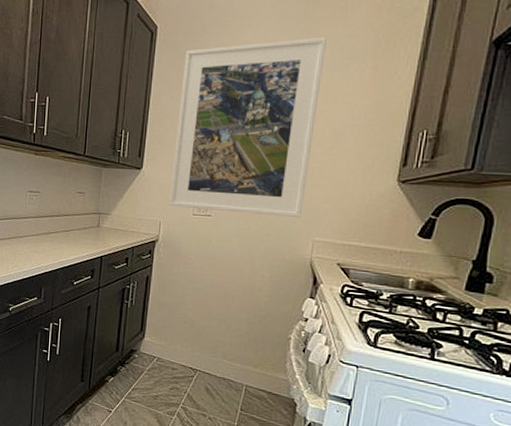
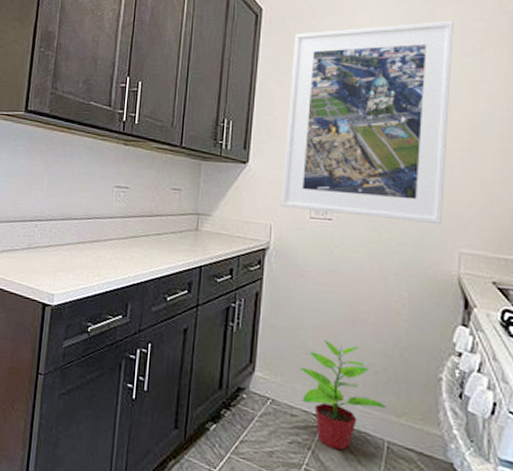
potted plant: none [180,312,247,393] -> present [300,340,387,451]

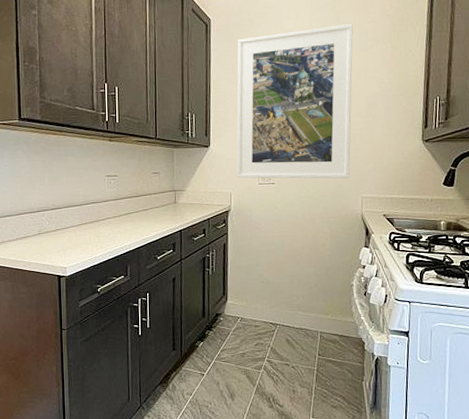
potted plant: present [300,340,387,451] -> none [259,271,319,344]

